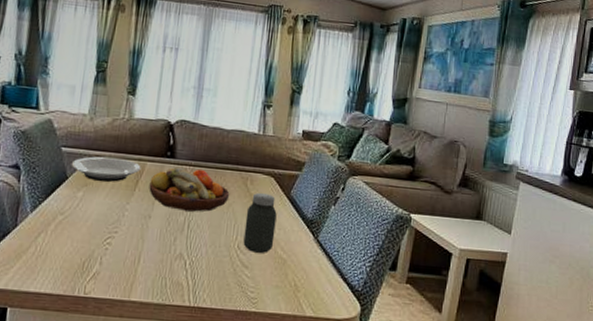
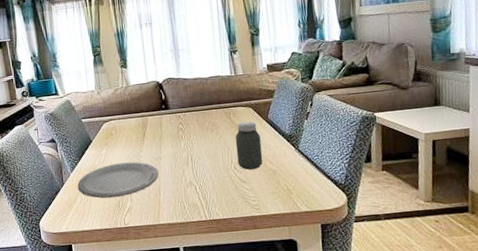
plate: none [34,212,144,257] -> present [77,161,159,199]
plate: present [71,156,141,182] -> none [91,118,145,139]
fruit bowl: present [149,166,230,212] -> none [154,113,219,149]

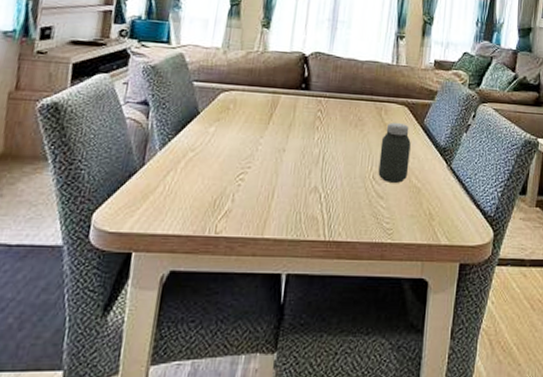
plate: present [77,161,159,199] -> none [162,147,278,194]

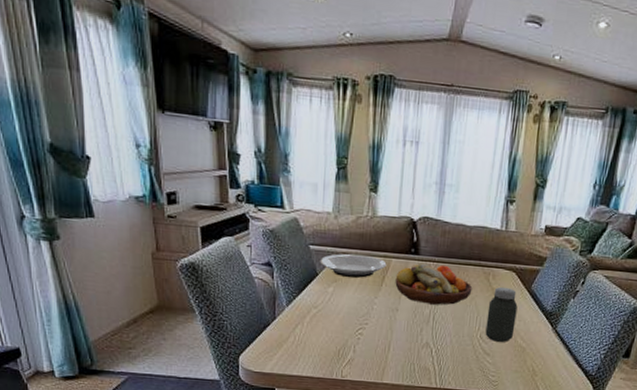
plate: none [203,90,276,116] -> present [320,253,387,278]
fruit bowl: none [283,98,365,144] -> present [395,263,473,305]

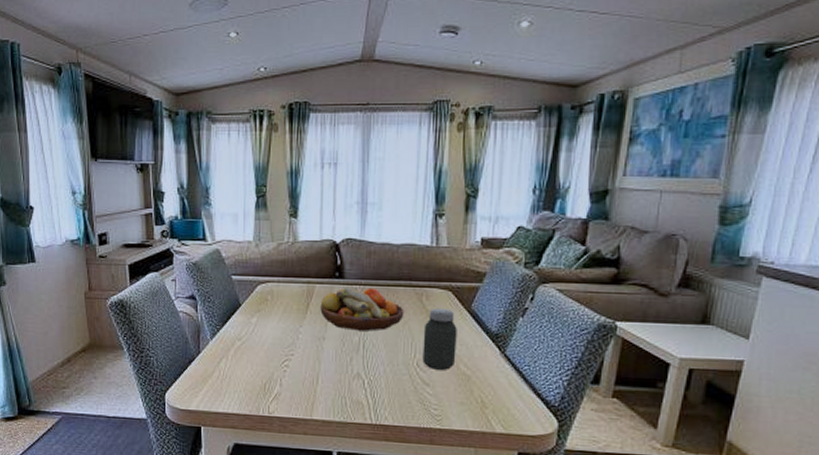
plate: present [320,253,387,278] -> none [242,281,311,306]

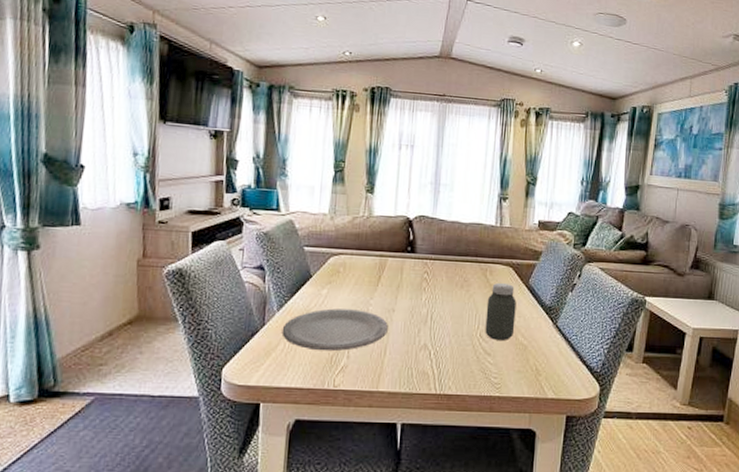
plate: none [216,337,319,379] -> present [282,308,388,352]
fruit bowl: present [320,287,404,331] -> none [391,261,470,304]

